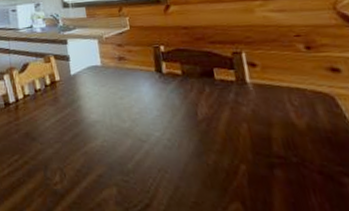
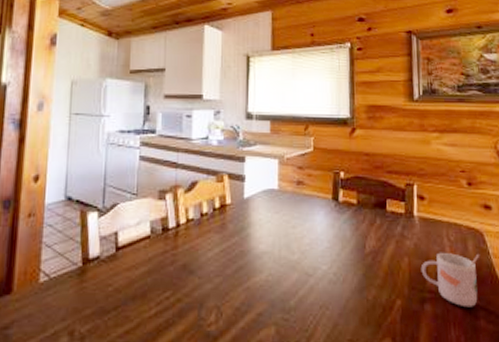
mug: none [263,117,340,174] -> present [420,252,480,308]

